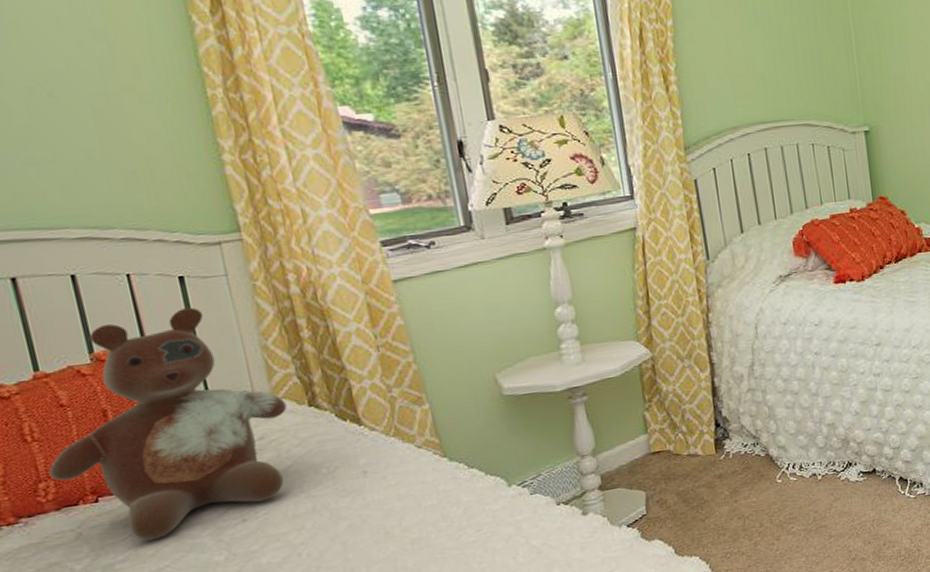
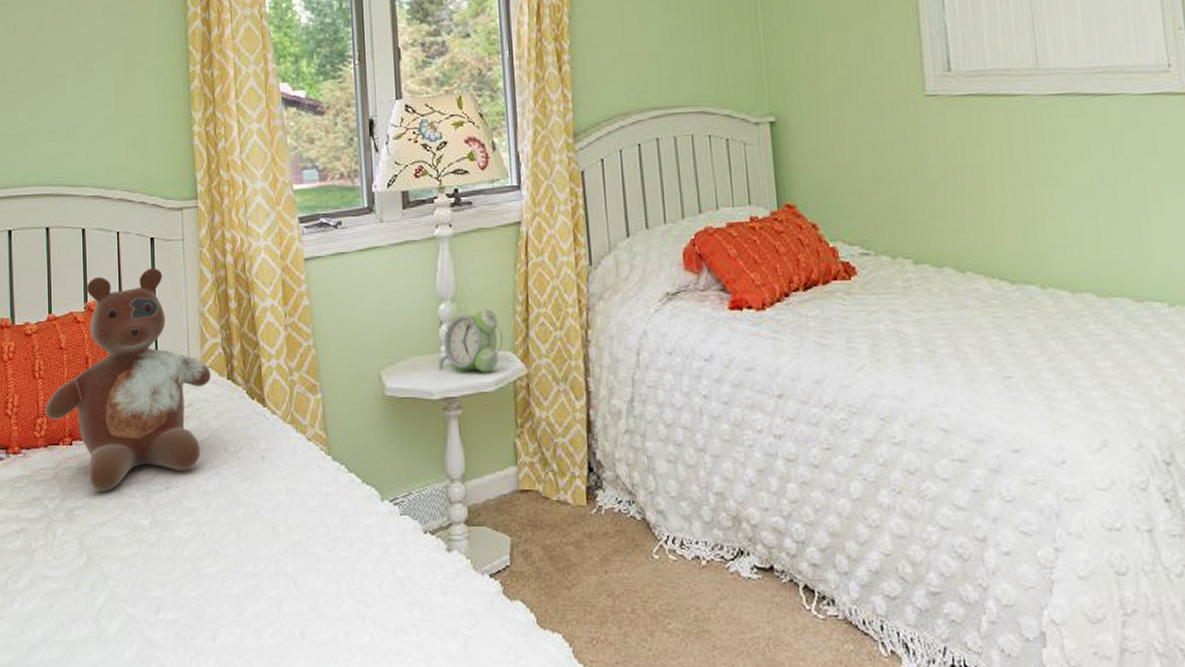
alarm clock: none [557,306,626,365] -> present [439,308,504,372]

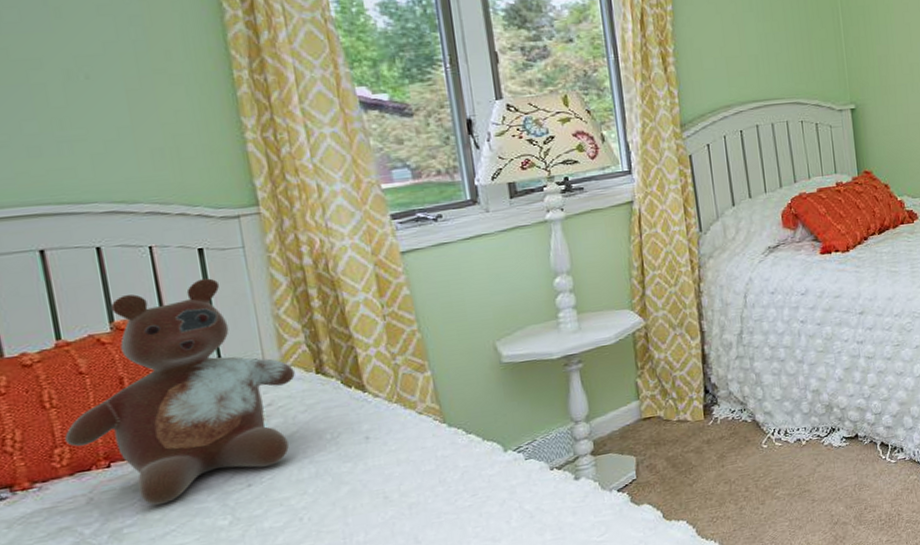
alarm clock: present [439,308,504,372] -> none [555,276,621,333]

